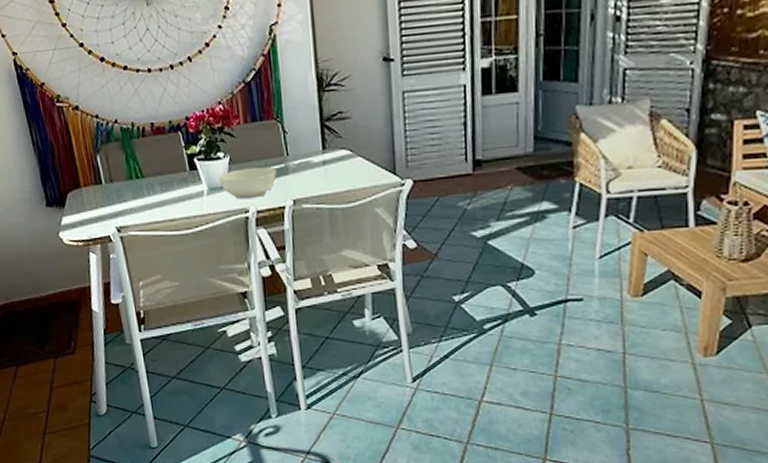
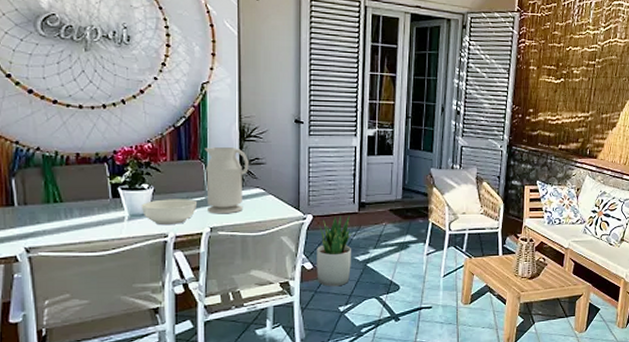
water jug: none [279,101,331,184] -> present [205,147,249,214]
planter: none [420,178,467,271] -> present [317,215,352,287]

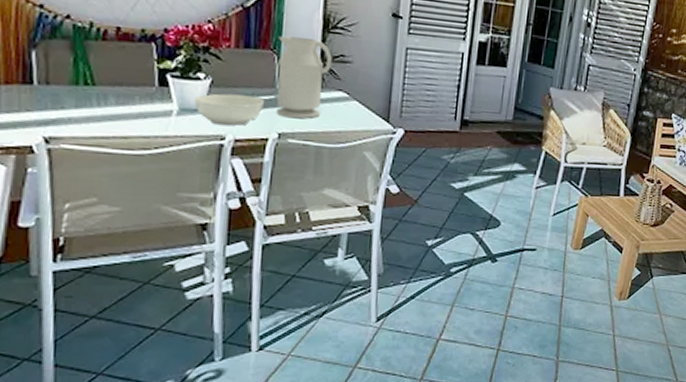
planter: present [317,215,352,287] -> none [403,133,450,217]

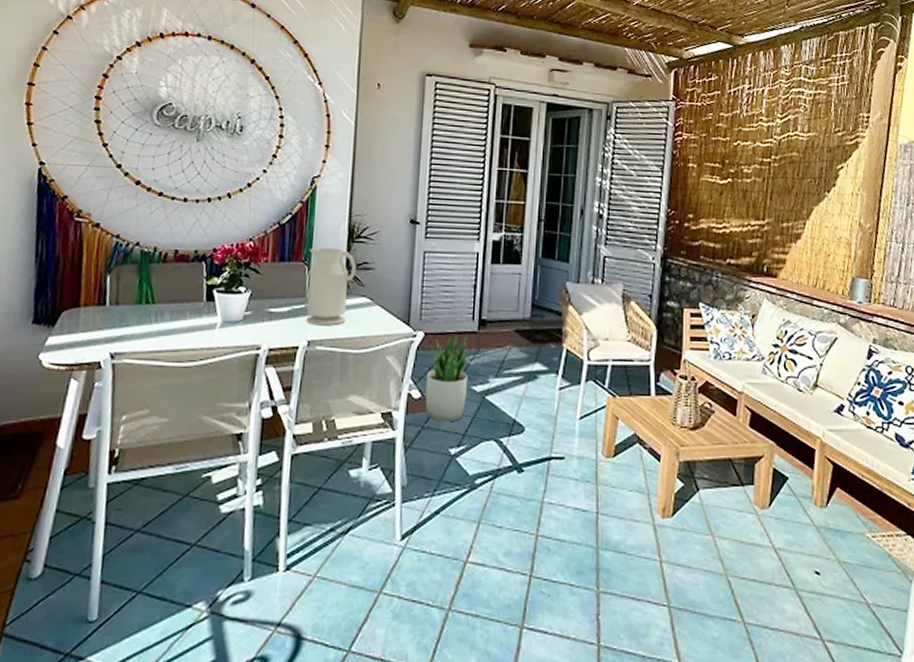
bowl: present [194,93,265,126] -> none [235,305,297,336]
planter: none [403,133,450,217] -> present [425,334,470,423]

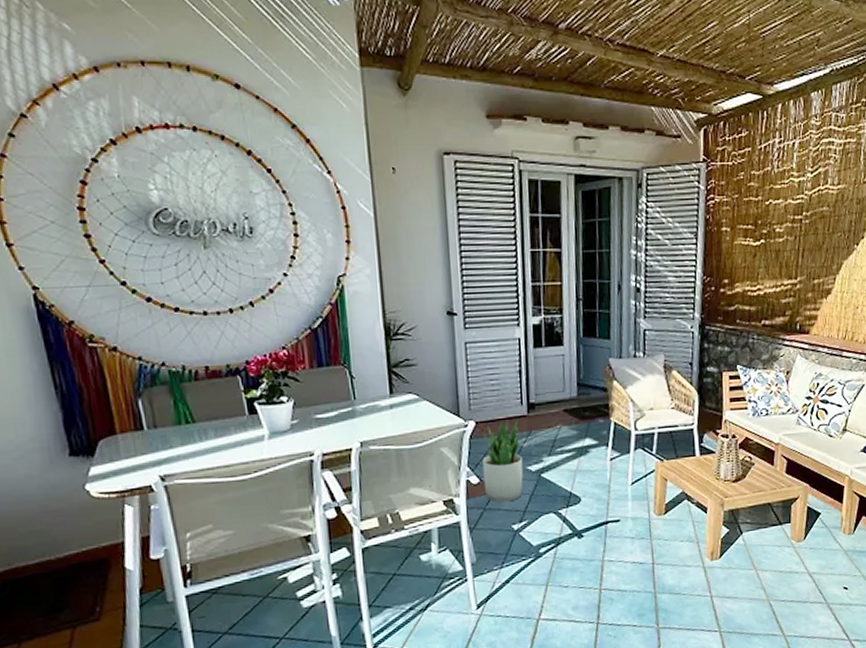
water jug: present [306,248,356,326] -> none [347,348,399,427]

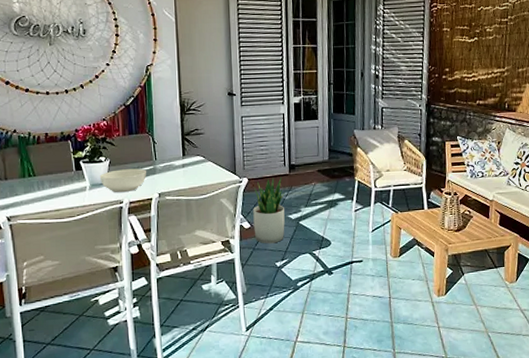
bowl: none [281,411,344,443] -> present [99,168,147,193]

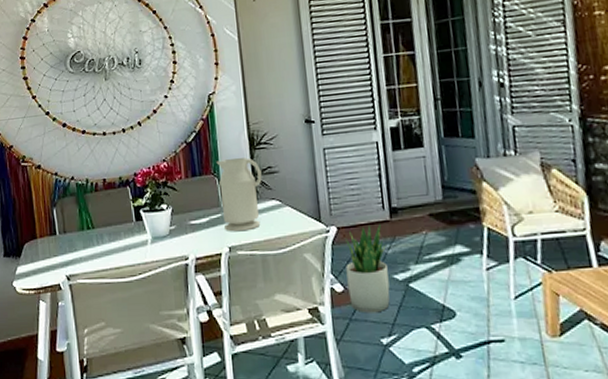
bowl: present [99,168,147,193] -> none [161,217,215,248]
water jug: none [151,121,190,181] -> present [216,158,262,232]

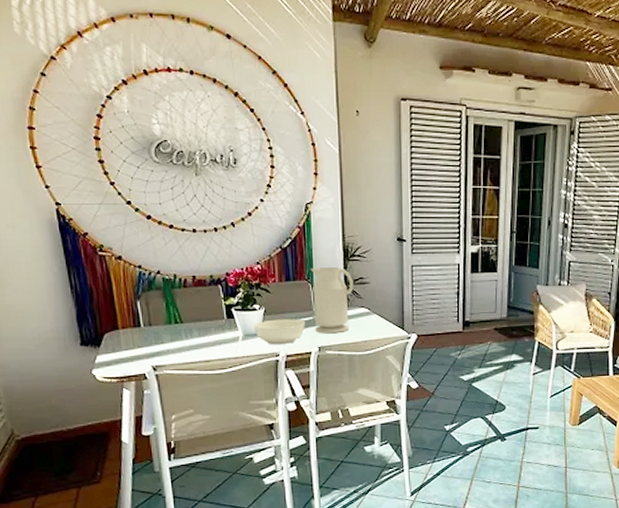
bowl: none [161,217,215,248] -> present [253,319,306,345]
planter: present [345,224,390,314] -> none [422,334,457,406]

